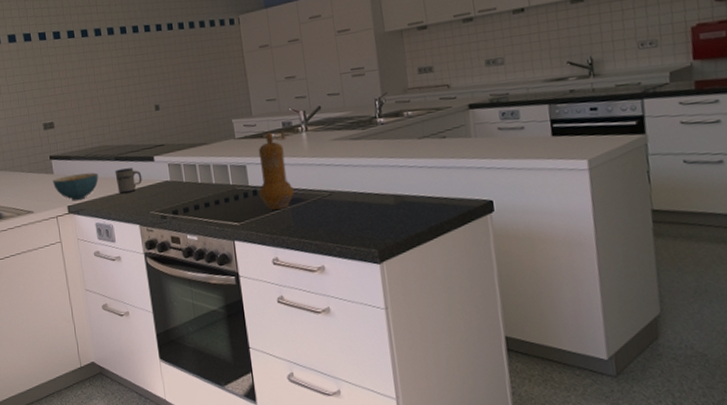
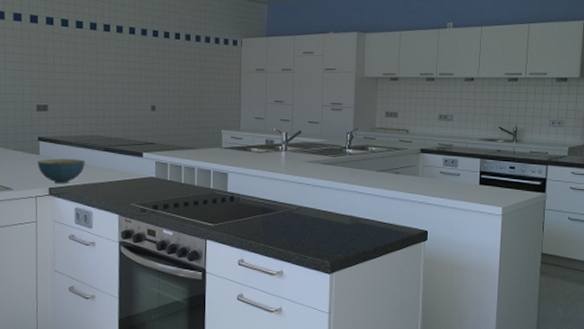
mug: present [115,168,143,193] -> none [102,160,129,183]
pepper mill: present [258,131,294,210] -> none [234,147,267,216]

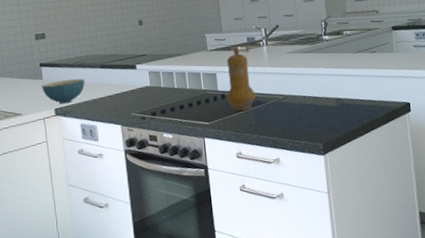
pepper mill: none [234,147,267,216] -> present [226,44,256,111]

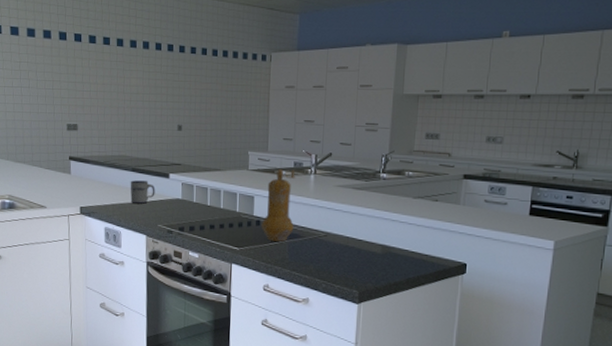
cereal bowl: present [42,78,85,104] -> none [69,178,114,204]
mug: none [100,74,125,97] -> present [130,180,155,204]

